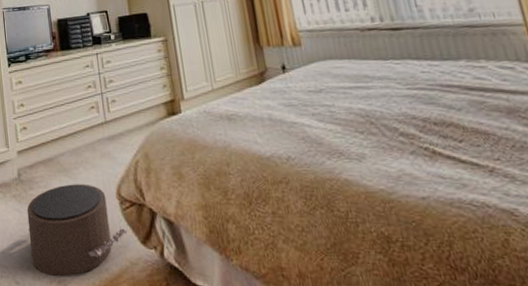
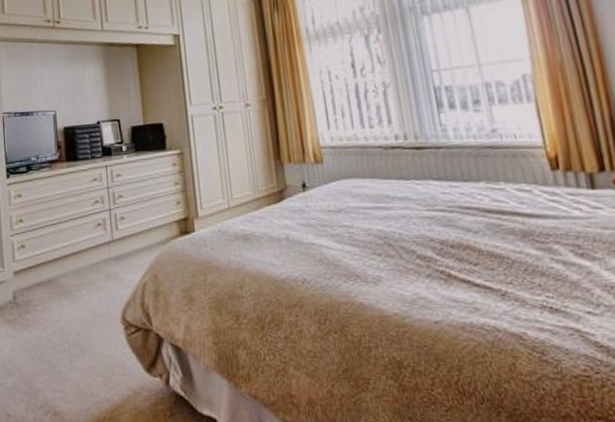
pouf: present [27,184,128,277] -> none [22,307,132,409]

